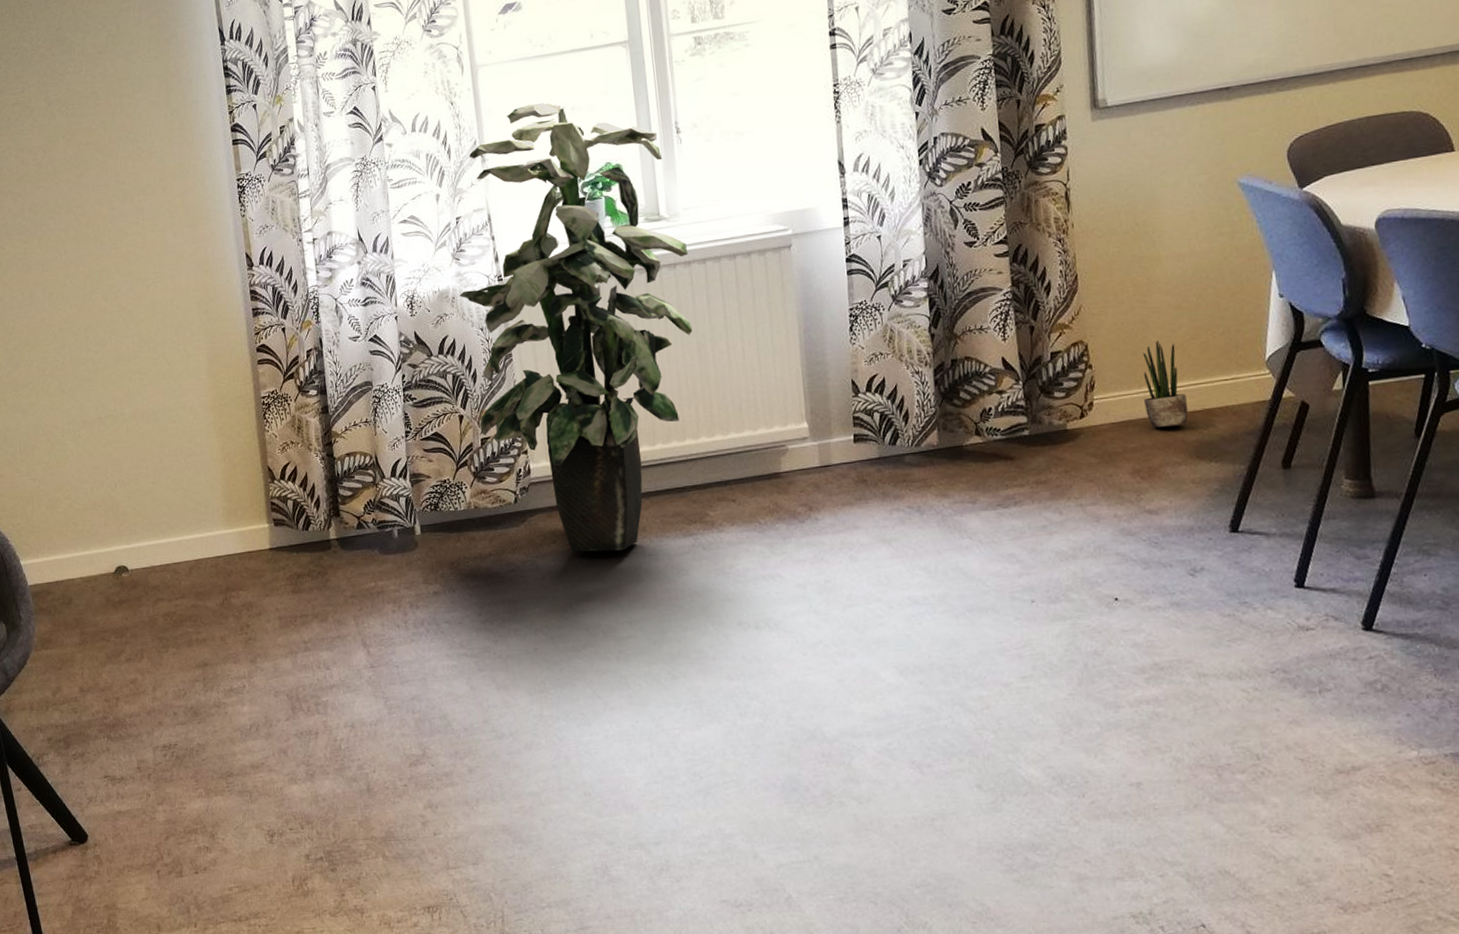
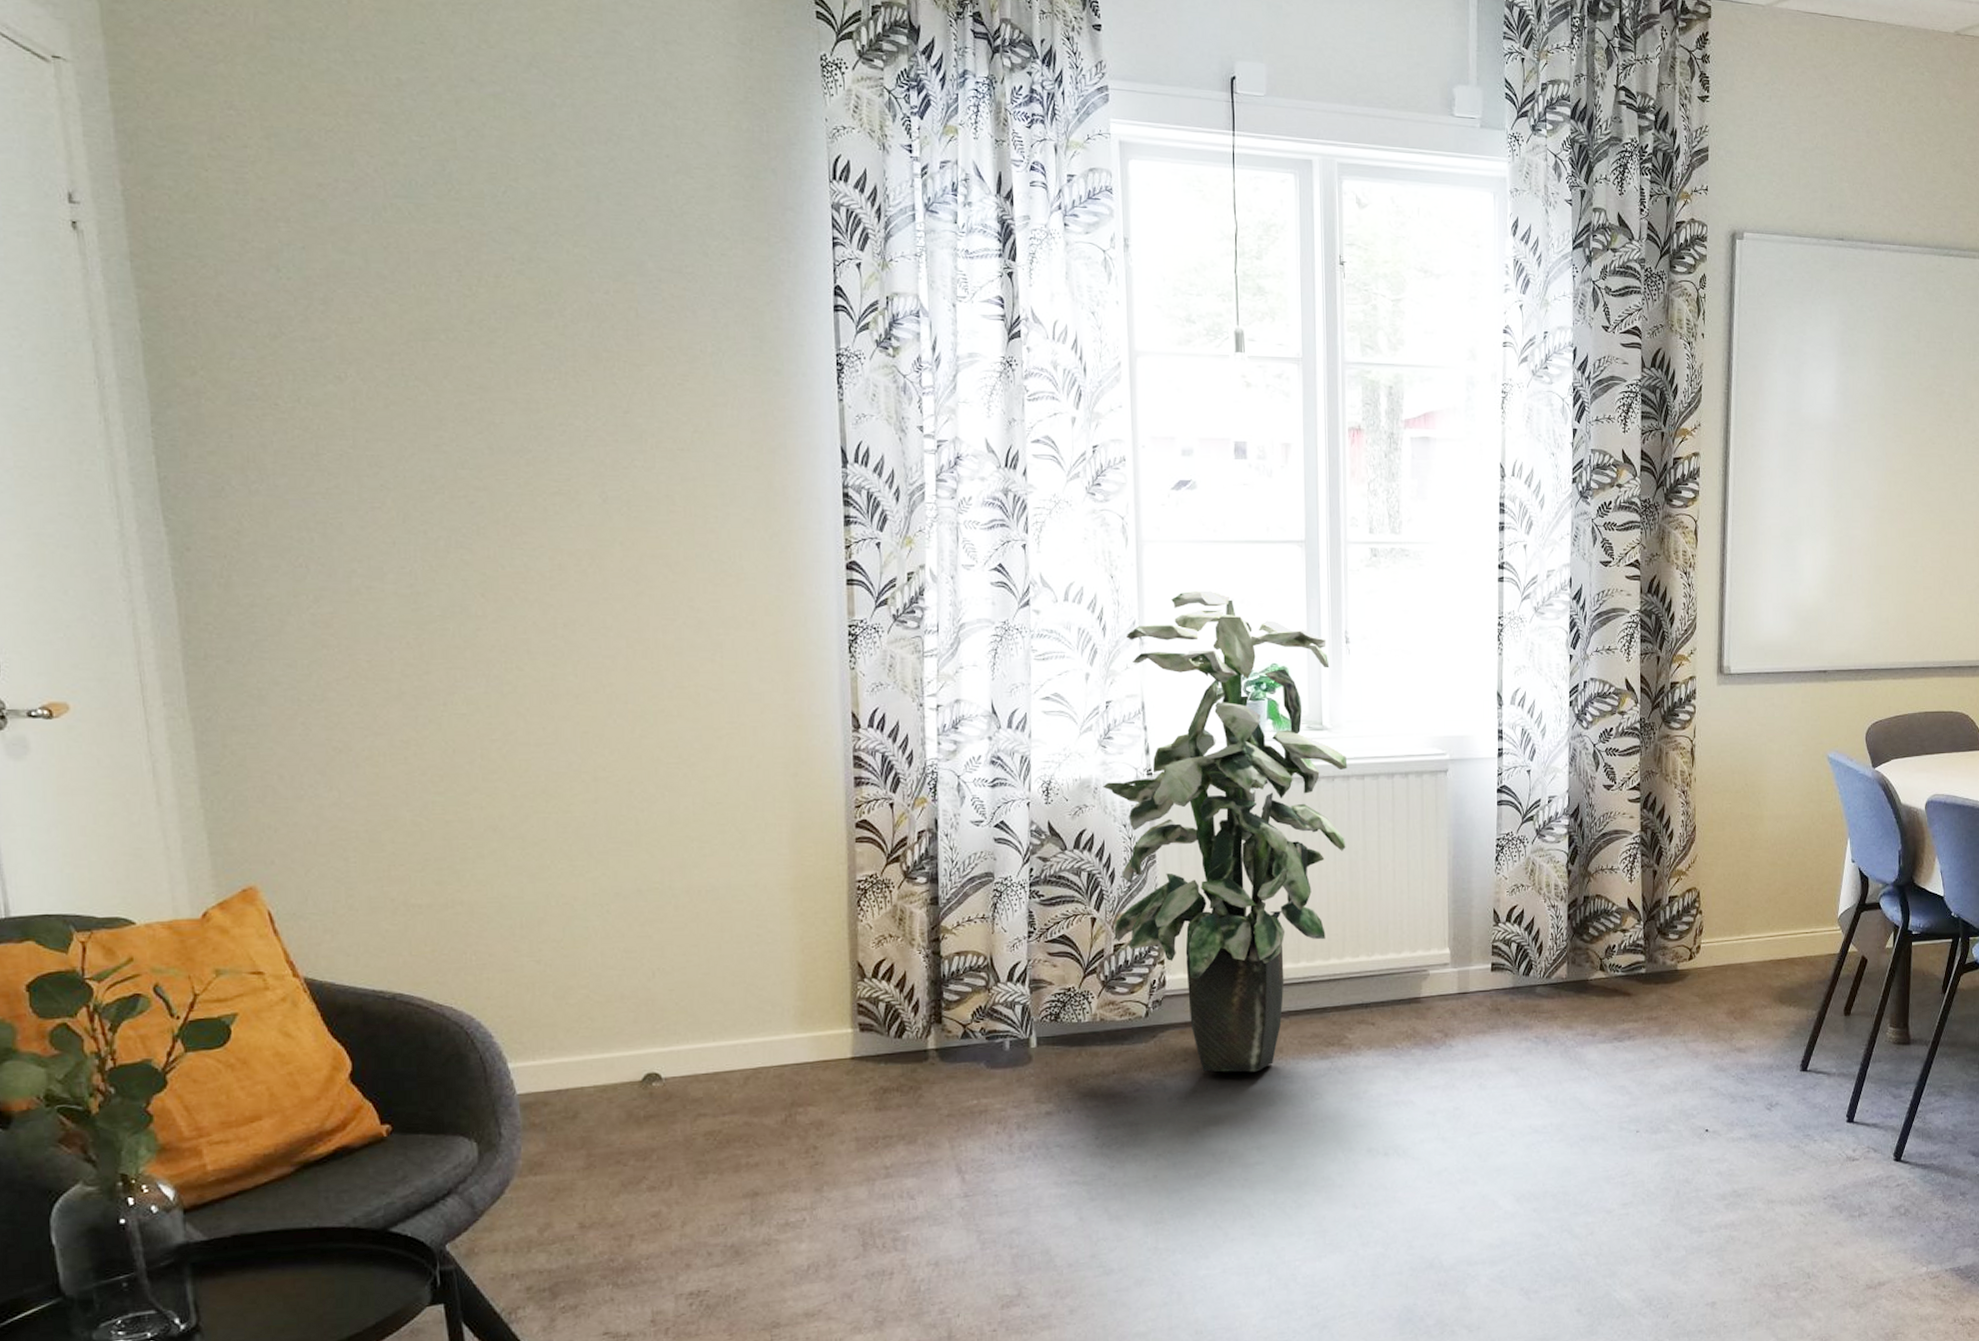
potted plant: present [1143,340,1188,428] -> none [1742,893,1775,973]

